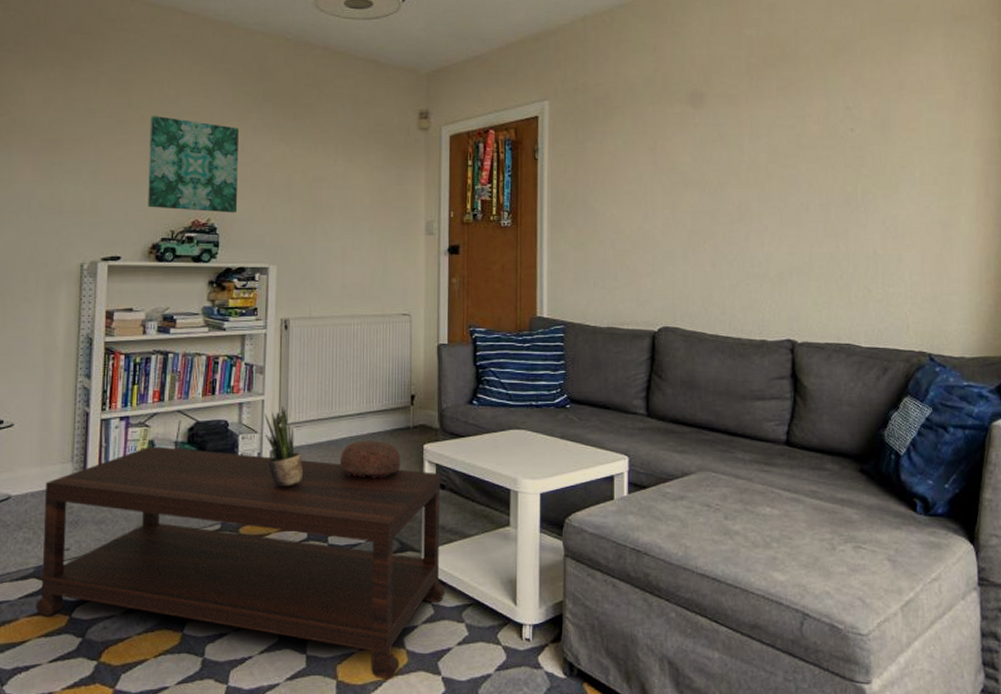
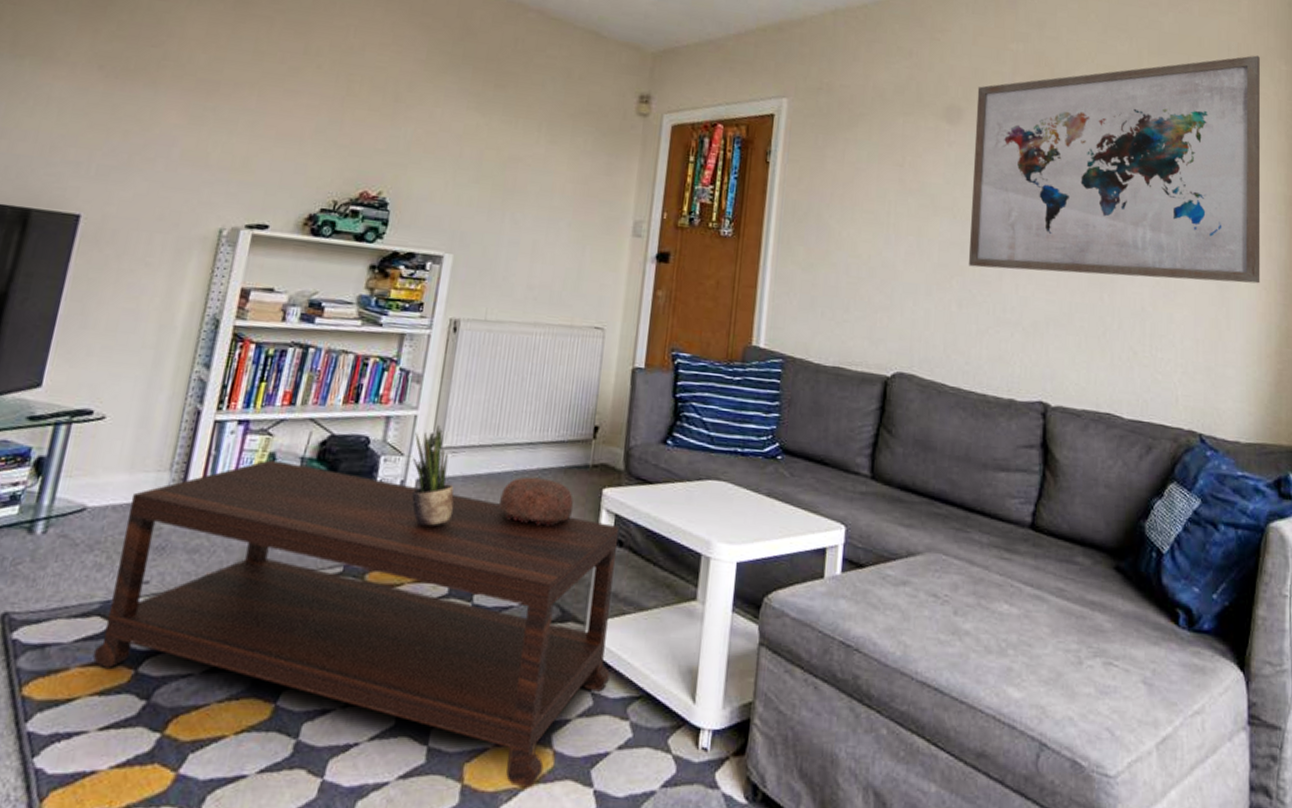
wall art: present [148,116,239,213] -> none [310,66,429,188]
wall art: none [717,15,980,231] -> present [968,55,1261,284]

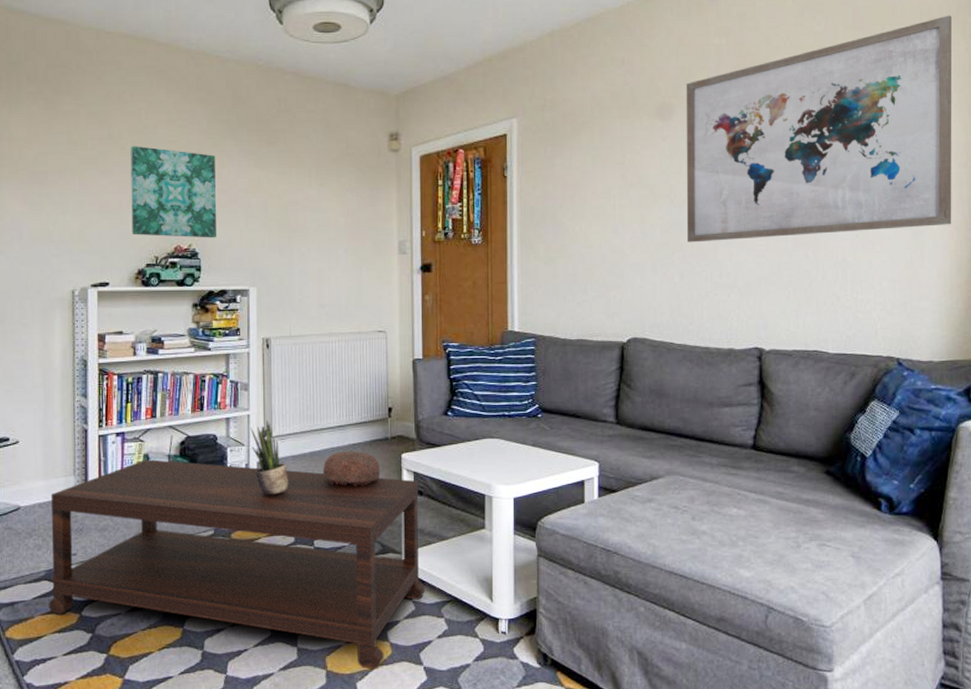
wall art: none [310,66,429,188] -> present [130,146,216,238]

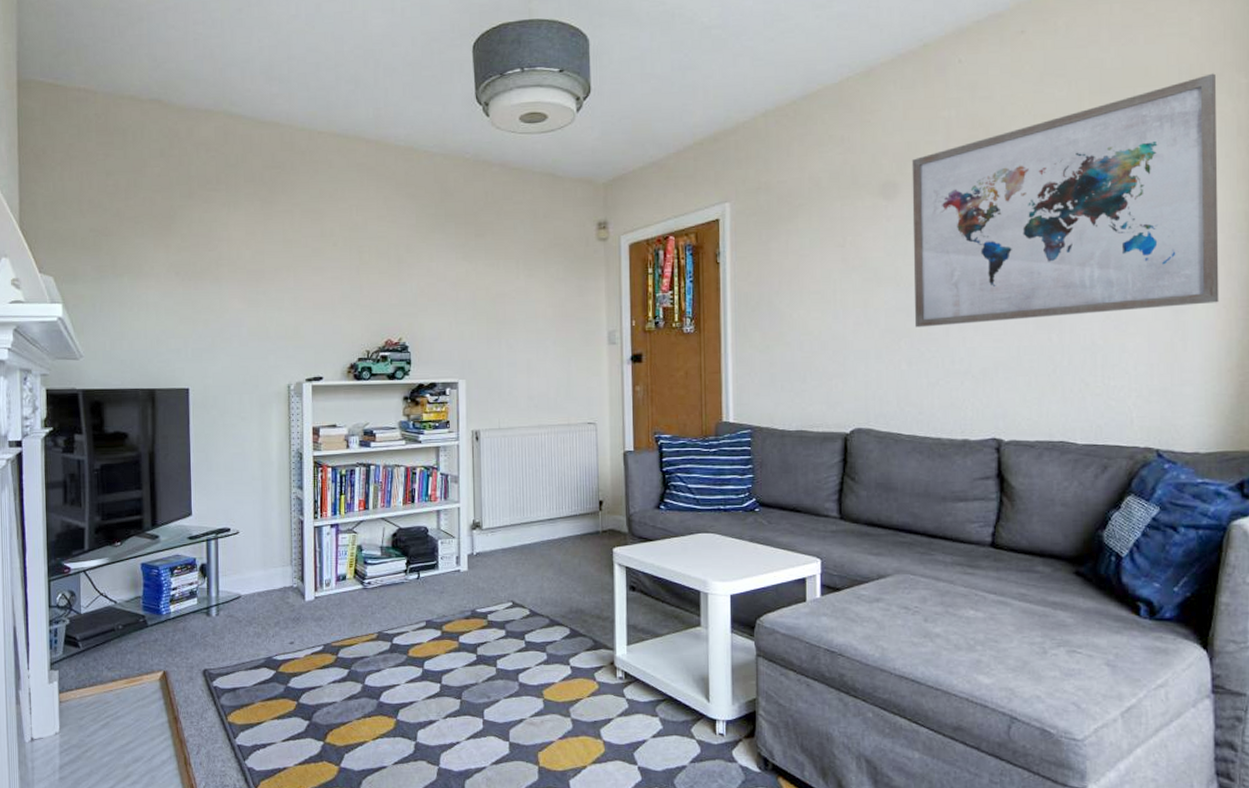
coffee table: present [48,459,425,669] -> none [267,550,638,767]
wall art: present [130,146,216,238] -> none [342,242,426,332]
potted plant: present [250,419,288,495] -> none [461,512,499,588]
decorative bowl: present [323,451,381,486] -> none [534,544,592,580]

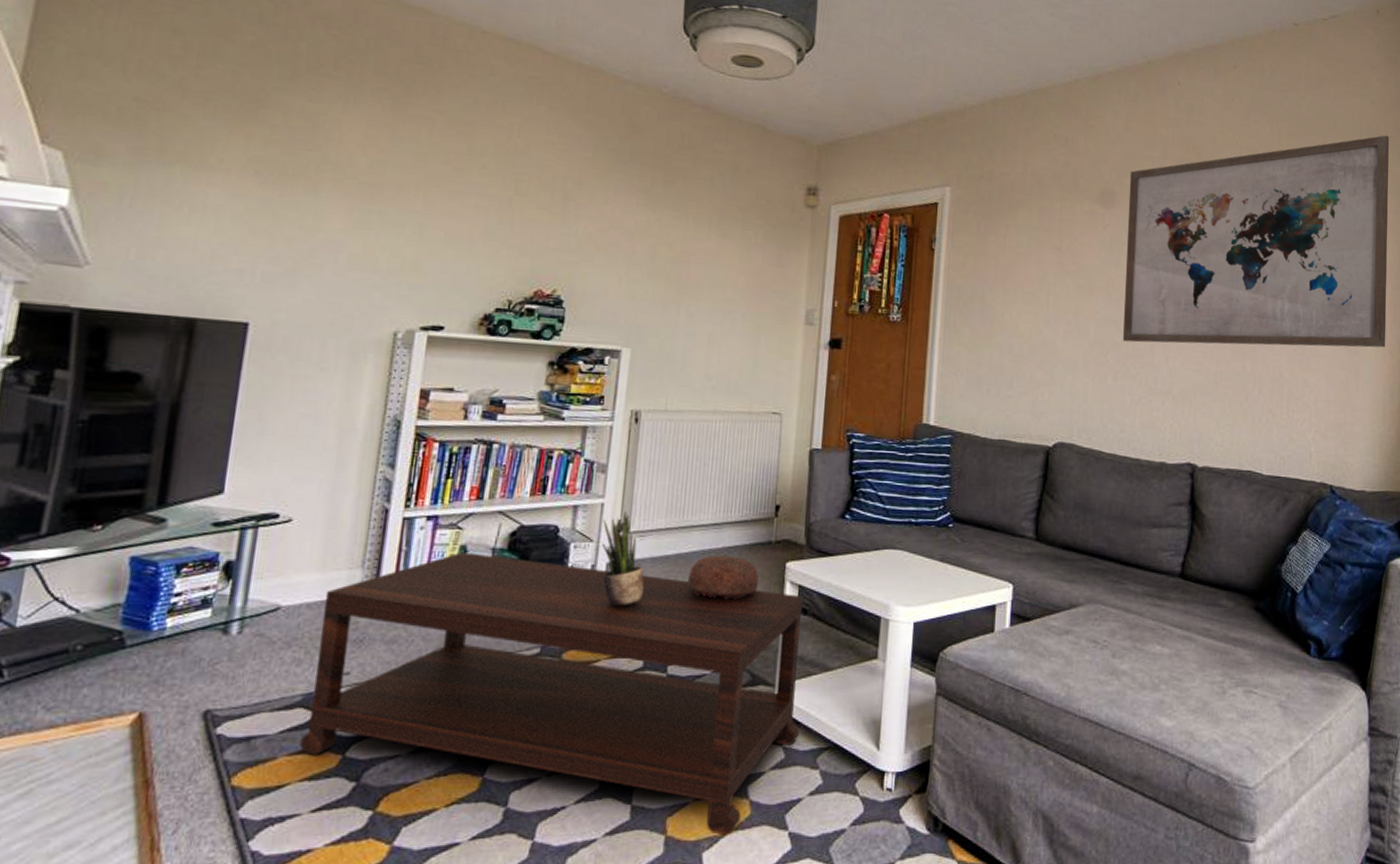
coffee table: none [267,550,638,767] -> present [299,552,802,835]
potted plant: none [461,512,499,588] -> present [602,510,644,606]
decorative bowl: none [534,544,592,580] -> present [688,555,759,600]

